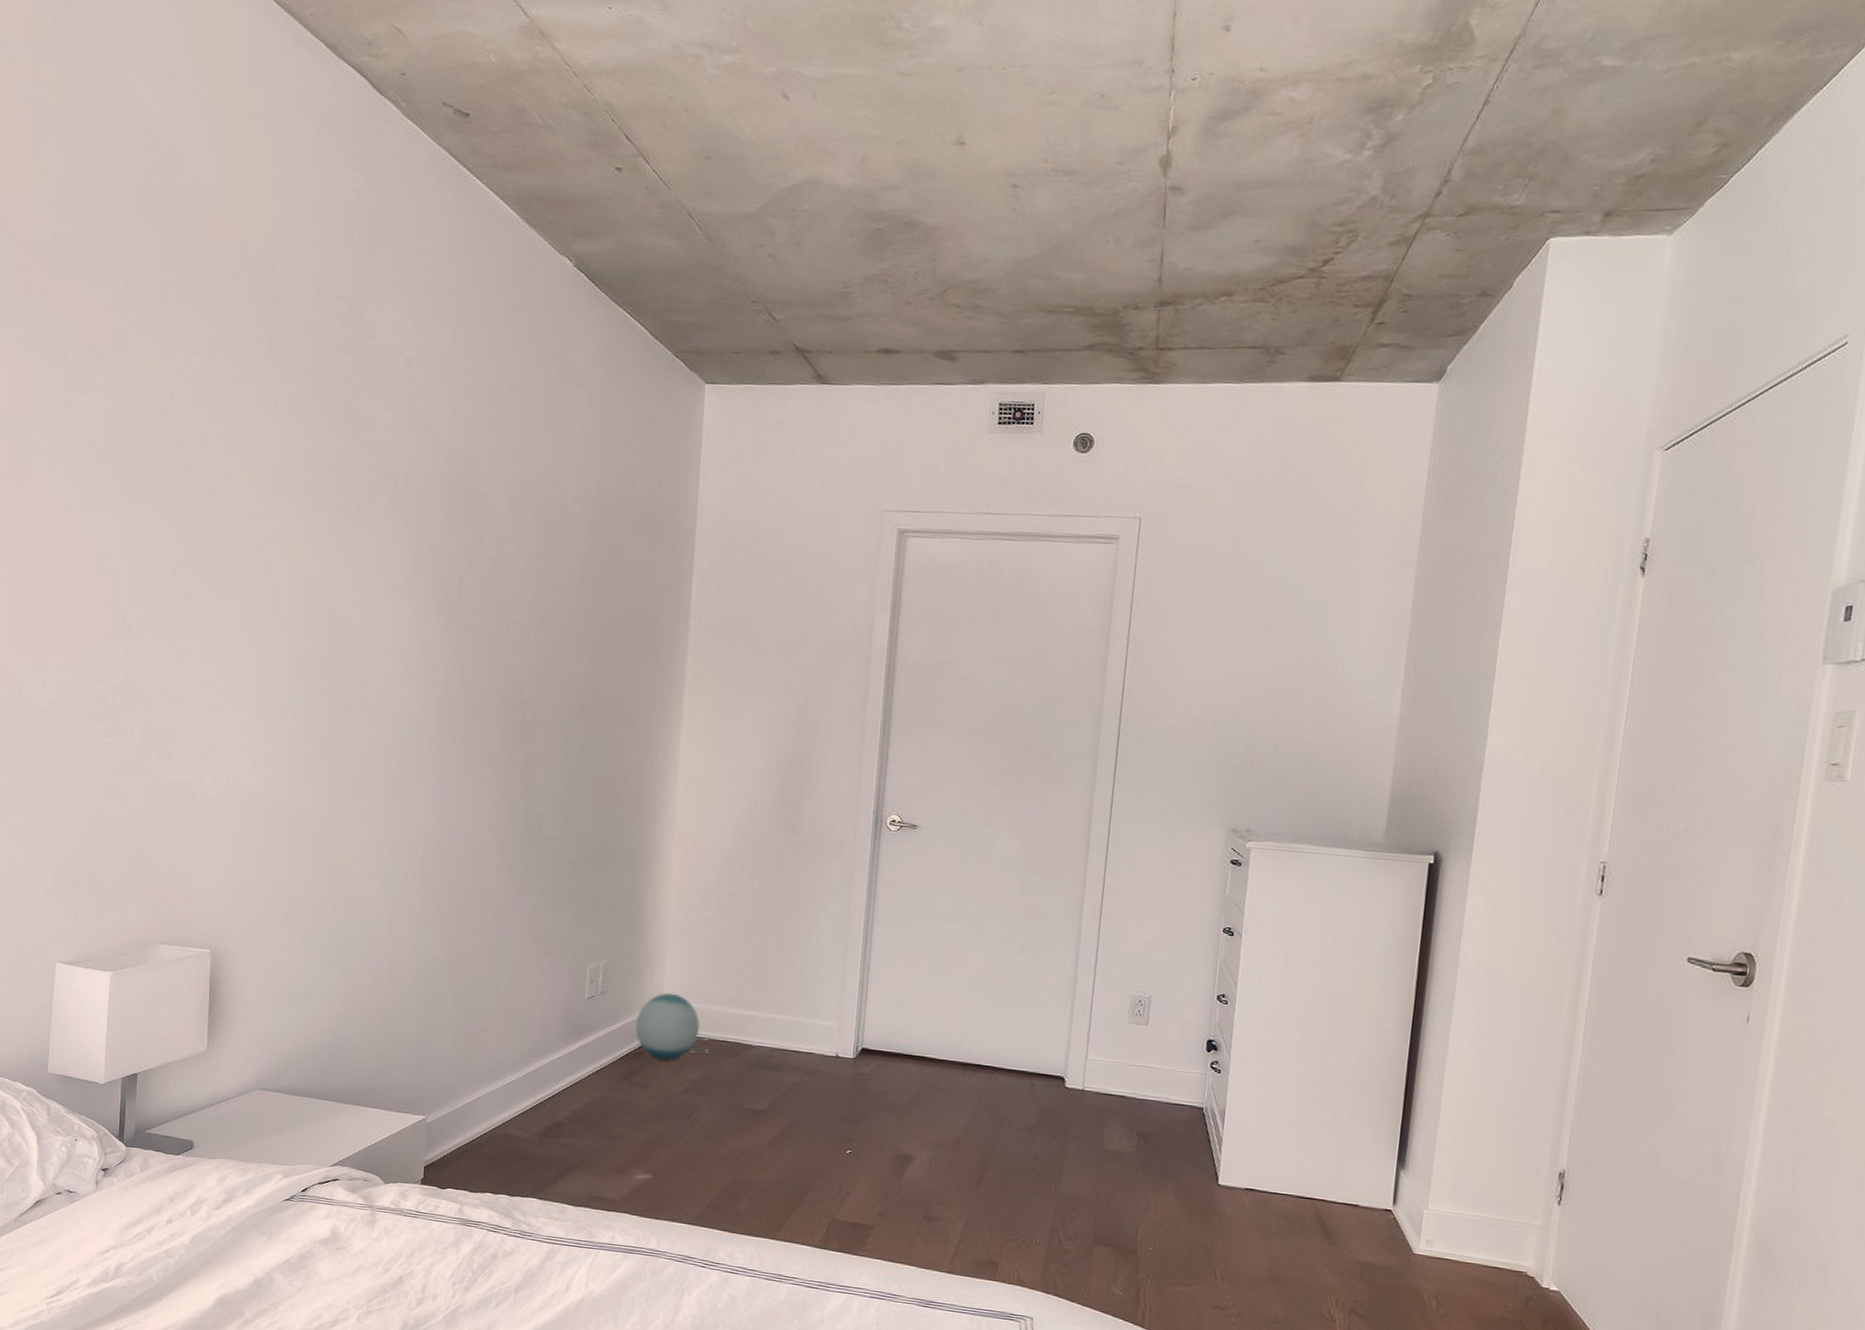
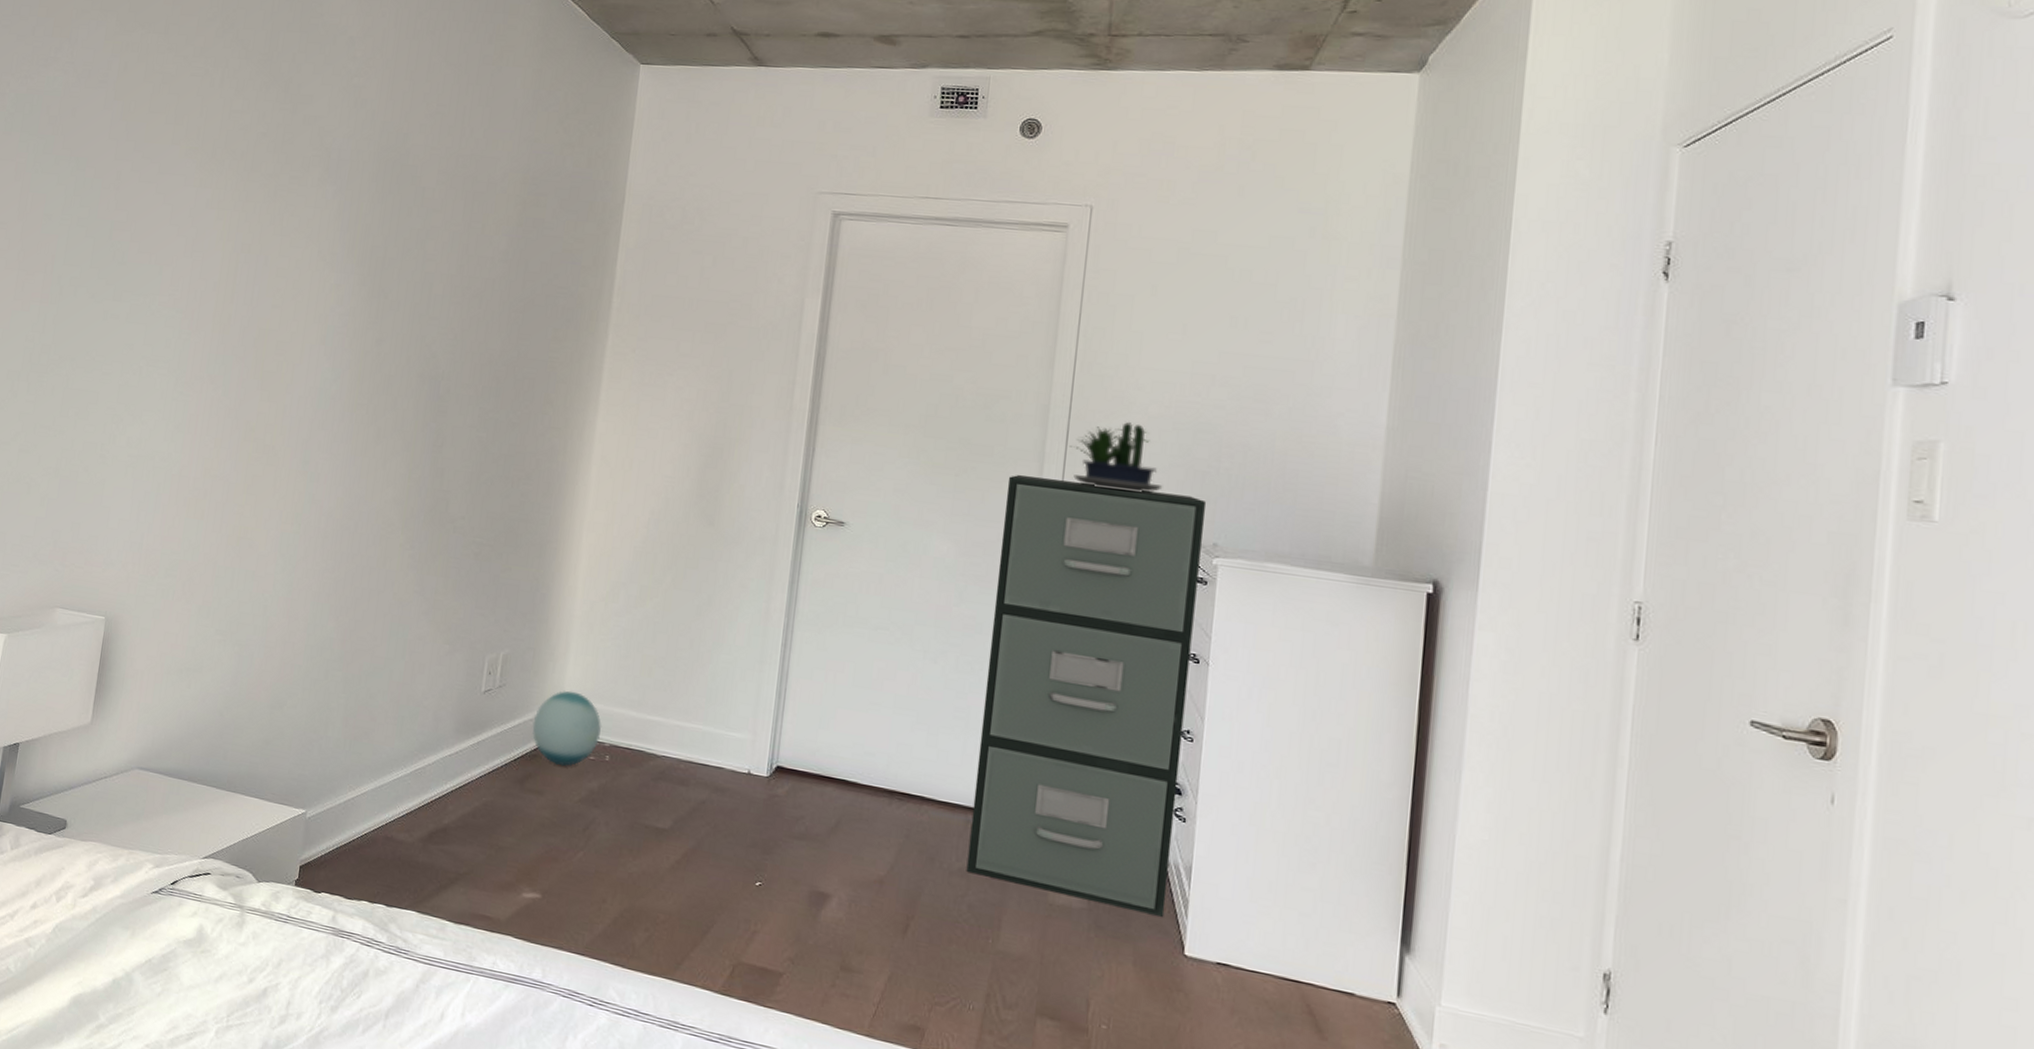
filing cabinet: none [1032,774,1242,1154] -> present [966,474,1207,917]
potted plant: none [1120,721,1204,786] -> present [1069,421,1163,493]

